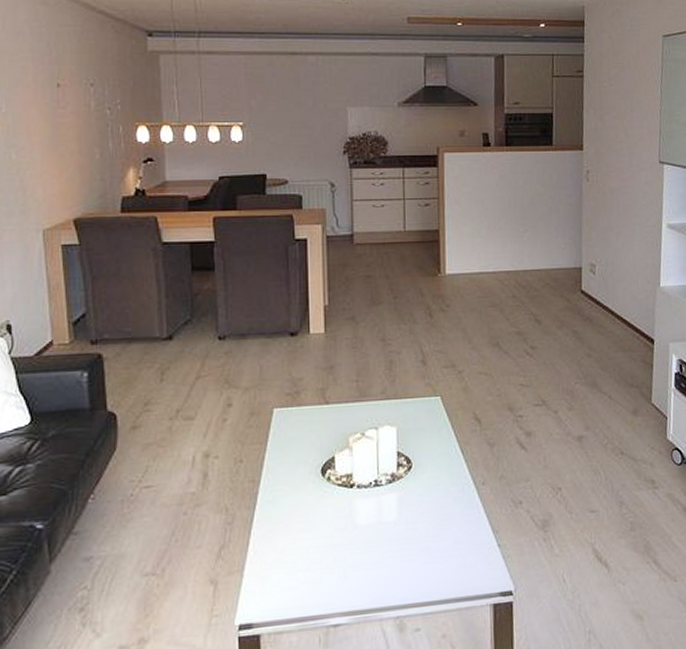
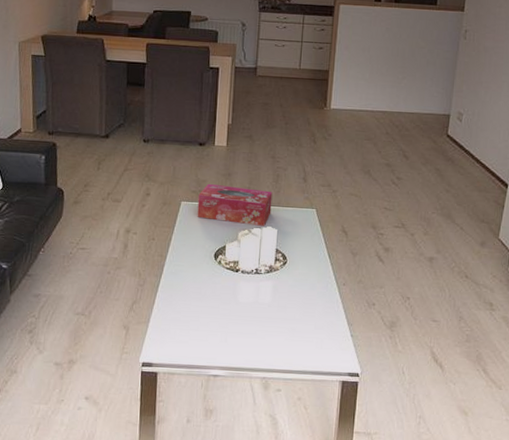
tissue box: none [294,381,387,427] -> present [197,183,273,226]

